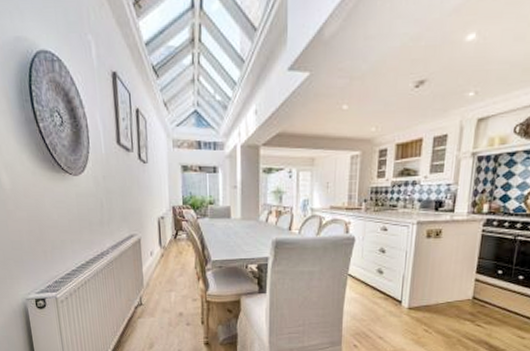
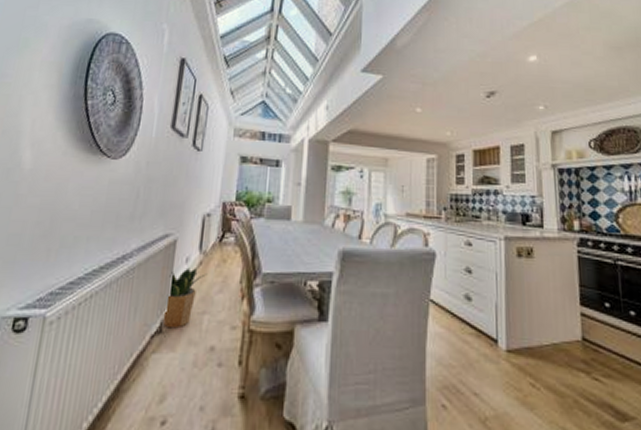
potted plant: none [140,259,169,302] -> present [162,267,208,329]

